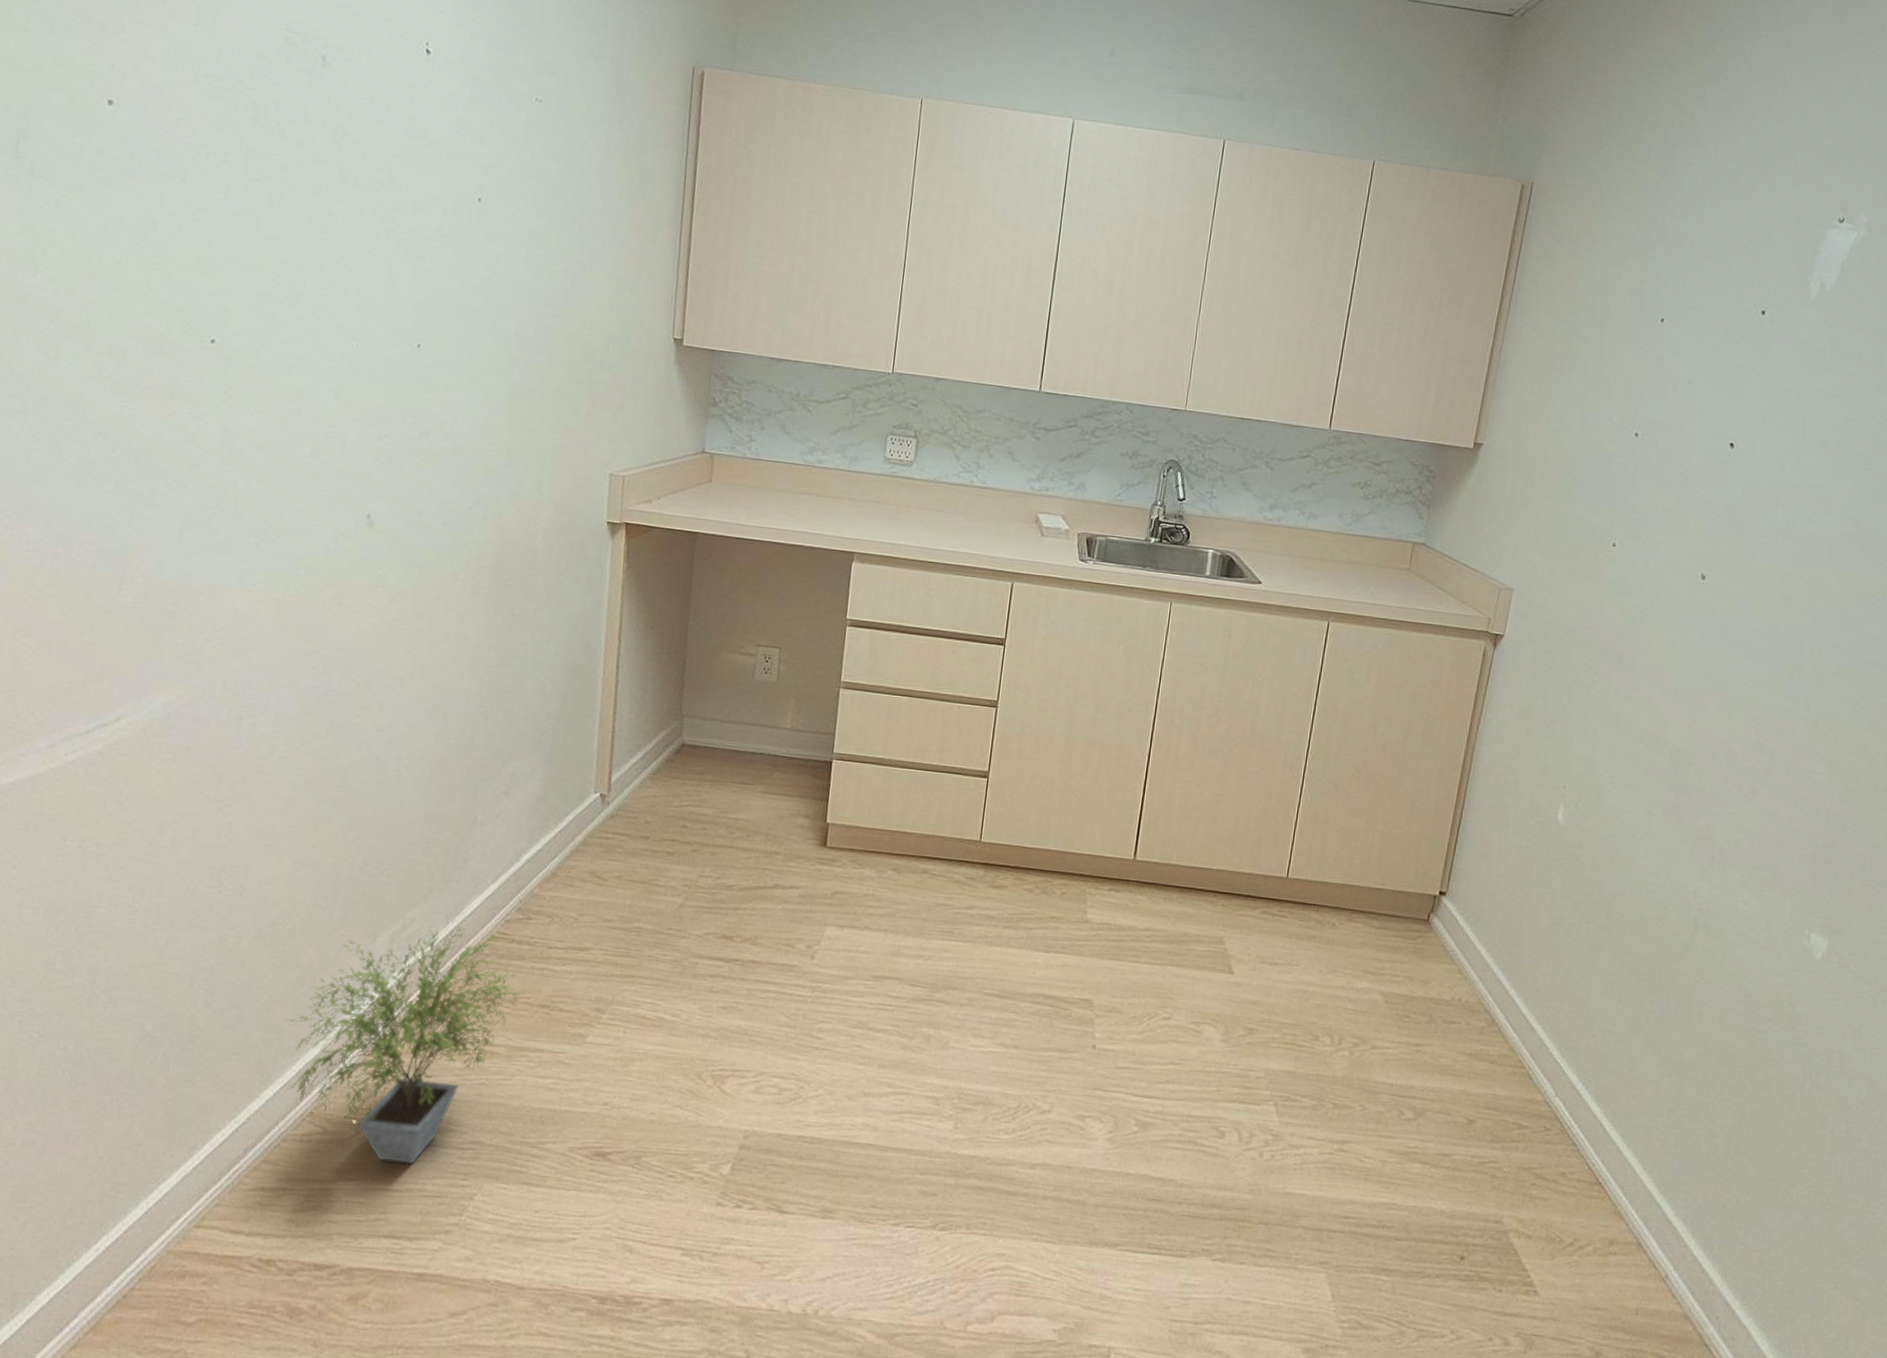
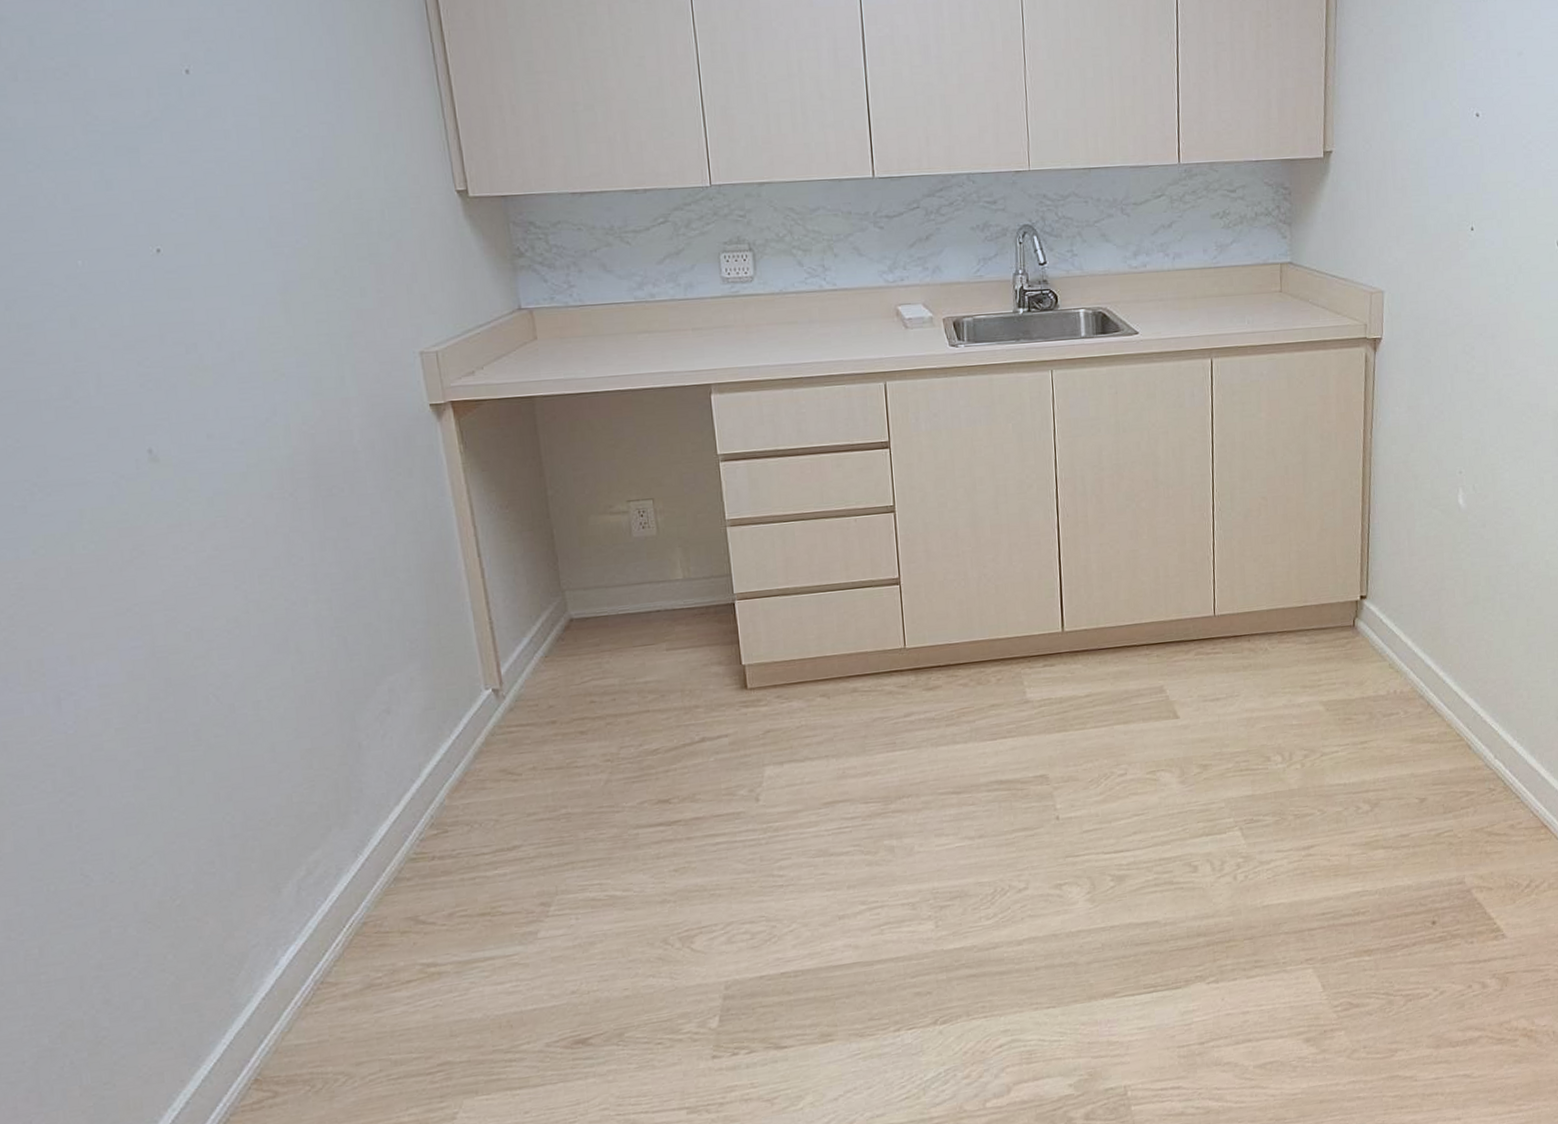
potted plant: present [286,926,525,1165] -> none [202,857,460,1107]

